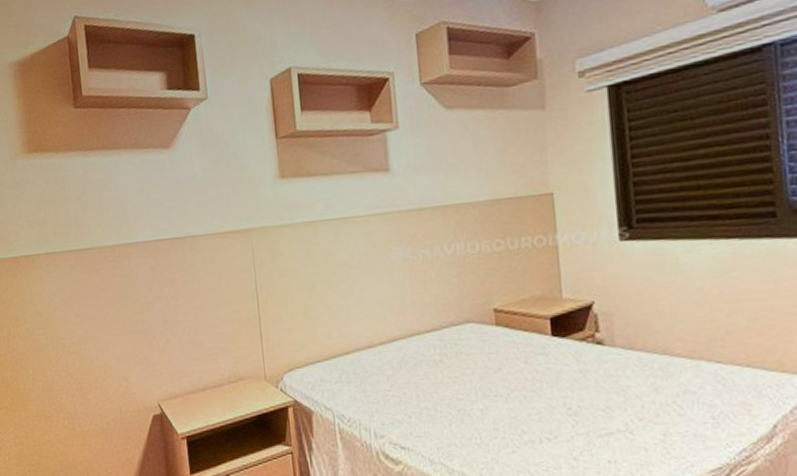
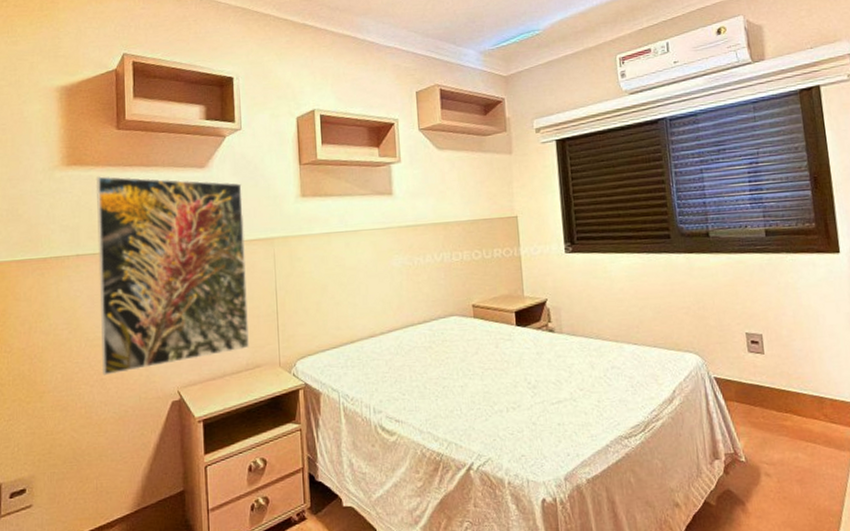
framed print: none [57,162,231,385] -> present [95,176,249,376]

